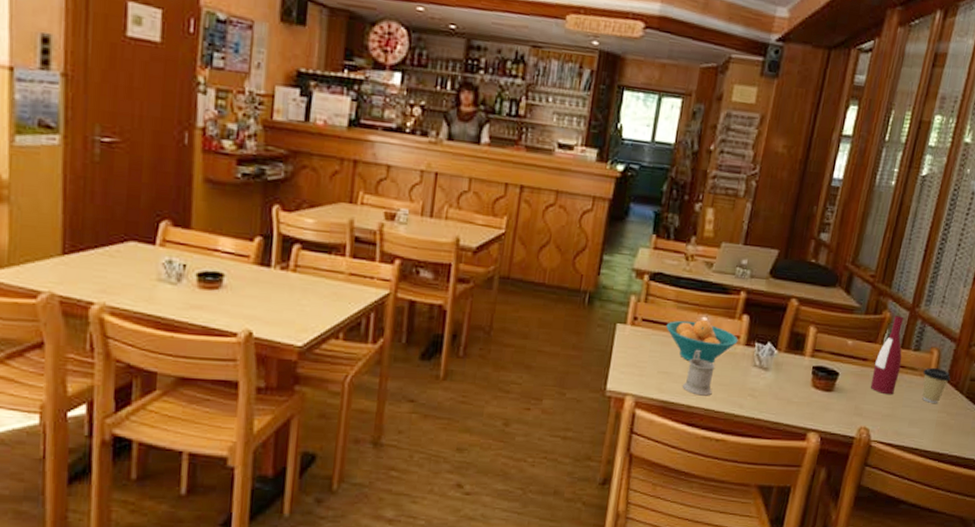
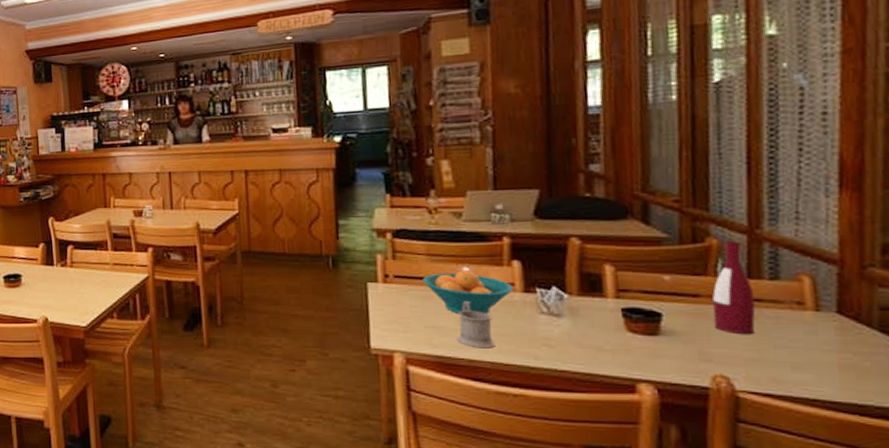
coffee cup: present [922,367,951,403] -> none [794,297,844,341]

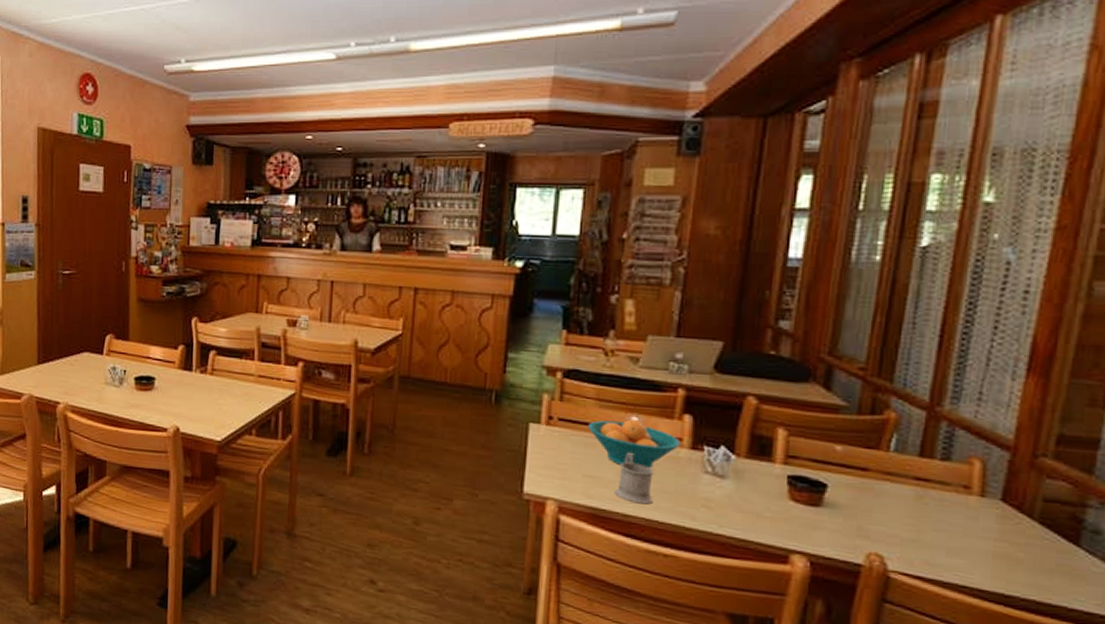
wine bottle: present [712,241,756,335] -> none [877,416,923,515]

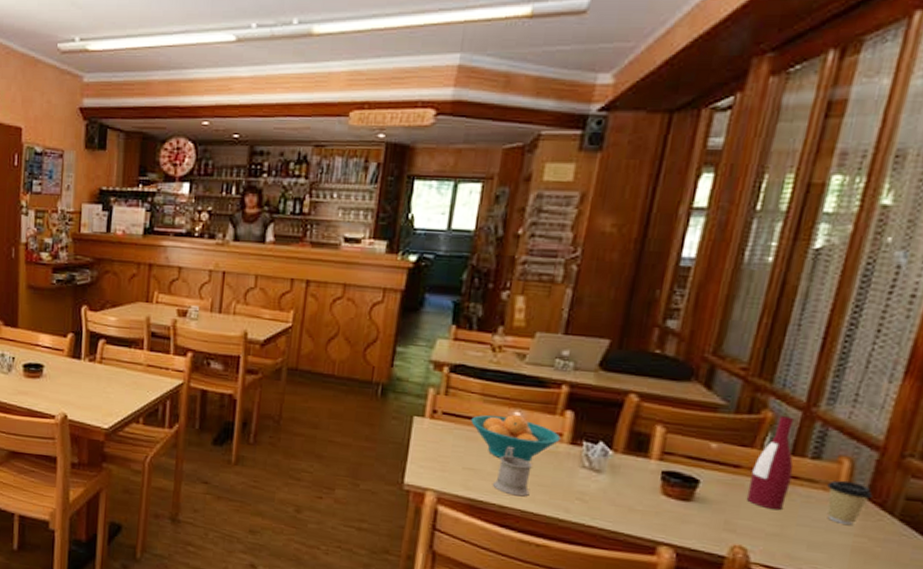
wine bottle: none [877,416,923,515] -> present [746,416,795,510]
coffee cup: none [960,482,1009,529] -> present [827,480,873,525]

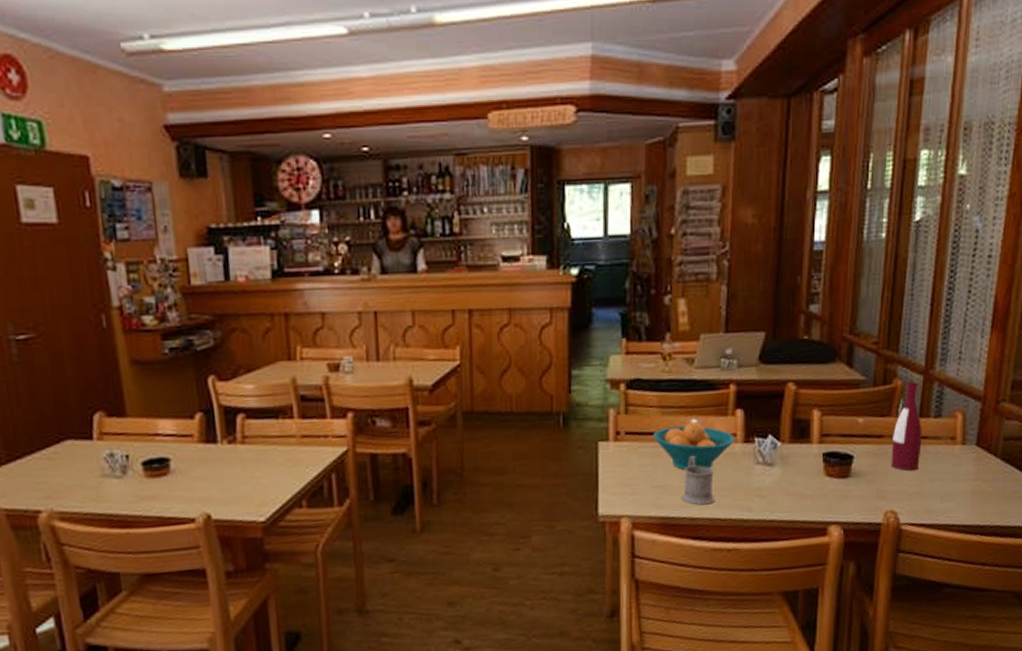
coffee cup: present [827,480,873,525] -> none [948,432,981,472]

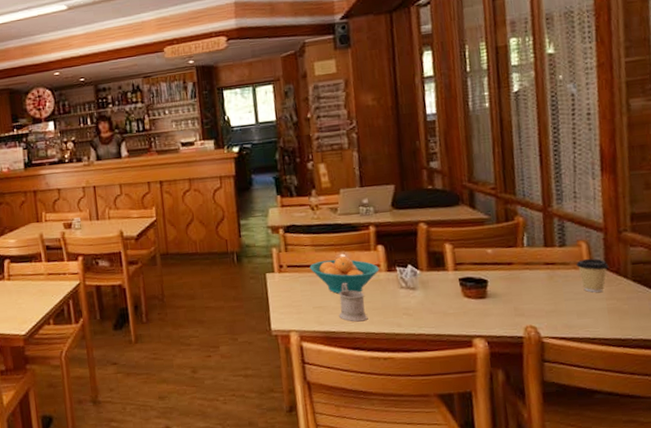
wine bottle: present [891,382,922,471] -> none [521,218,552,292]
coffee cup: none [948,432,981,472] -> present [576,258,609,293]

